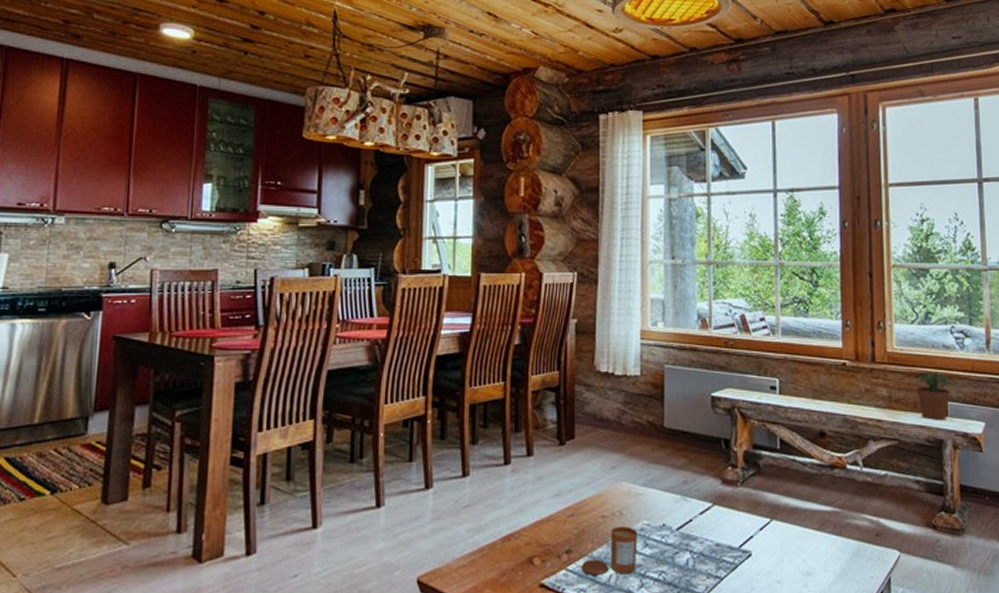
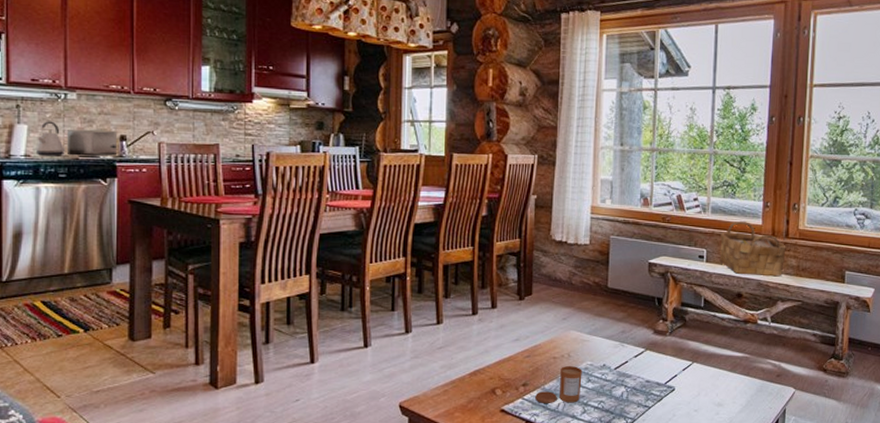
kettle: none [14,249,47,290] -> present [35,121,65,158]
toaster: none [49,256,107,288] -> present [67,129,118,158]
woven basket: none [794,343,874,410] -> present [719,220,786,277]
potted plant: present [914,372,957,420] -> none [820,246,855,286]

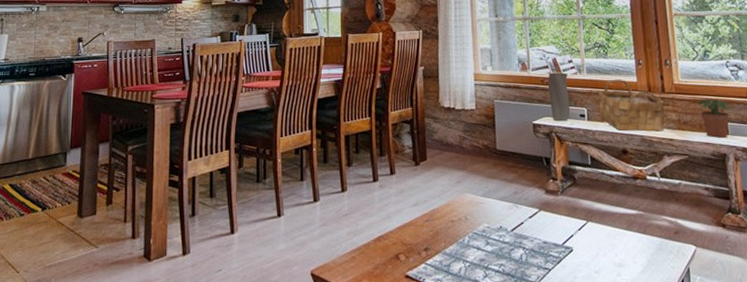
kettle: present [35,121,65,158] -> none [13,30,35,60]
toaster: present [67,129,118,158] -> none [37,34,76,58]
candle: present [535,366,582,404] -> none [437,229,481,269]
vase: none [669,210,691,262] -> present [548,72,570,122]
potted plant: none [820,246,855,286] -> present [698,99,734,138]

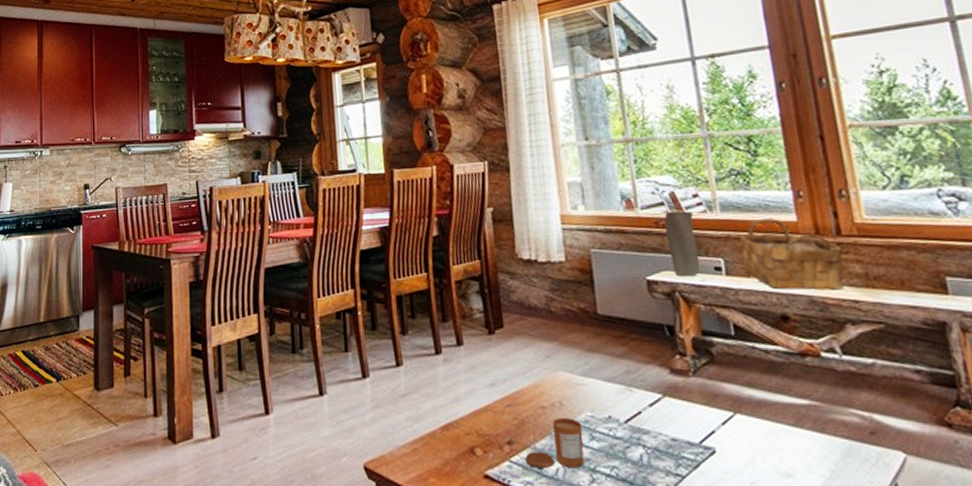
candle: none [437,229,481,269] -> present [525,418,584,470]
potted plant: present [698,99,734,138] -> none [895,243,955,299]

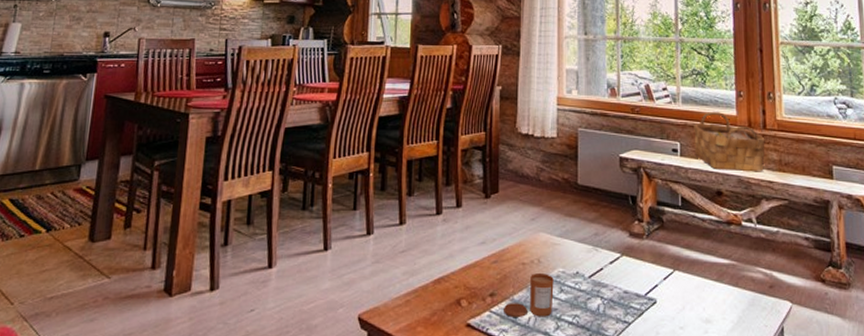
vase: present [664,211,700,277] -> none [639,100,662,156]

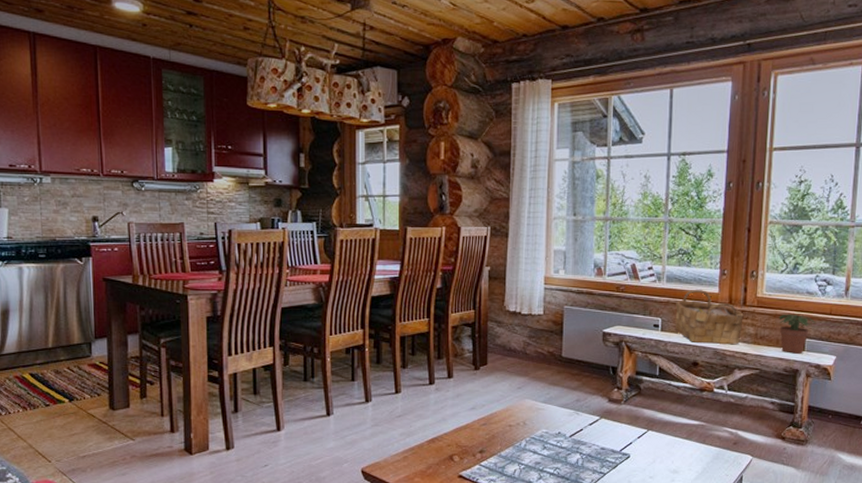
candle: present [504,273,554,318] -> none [492,434,538,471]
potted plant: none [802,138,841,182] -> present [779,314,816,354]

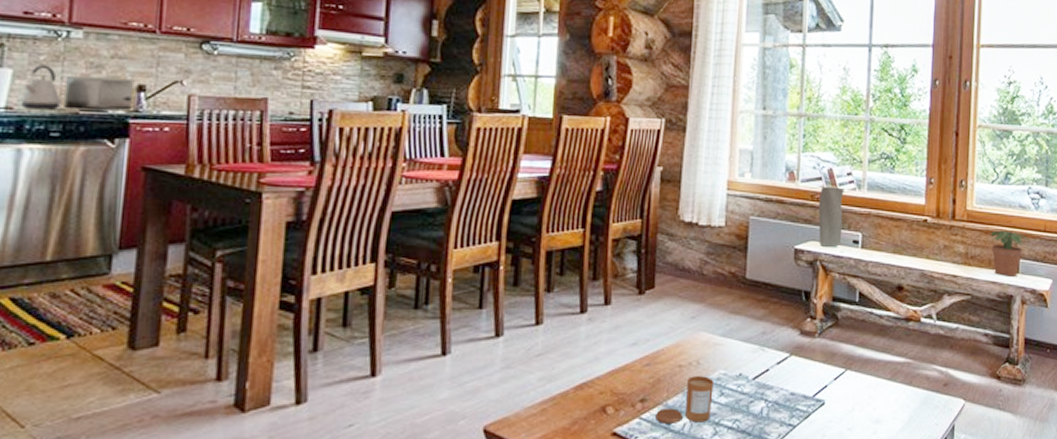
kettle: none [16,204,43,239] -> present [20,64,61,111]
toaster: none [44,211,91,238] -> present [64,76,135,112]
candle: none [492,434,538,471] -> present [656,376,714,425]
vase: none [623,279,646,331] -> present [818,186,844,248]
woven basket: present [674,289,744,345] -> none [876,199,953,266]

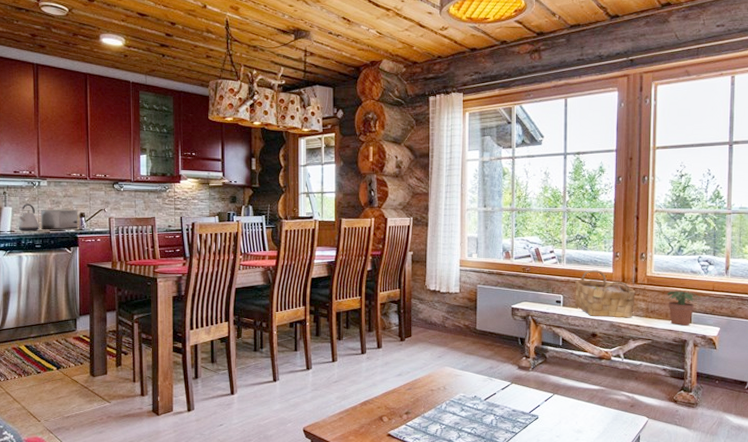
candle: present [656,376,714,425] -> none [417,397,456,430]
vase: present [818,186,844,248] -> none [529,262,548,307]
woven basket: none [876,199,953,266] -> present [575,269,636,318]

